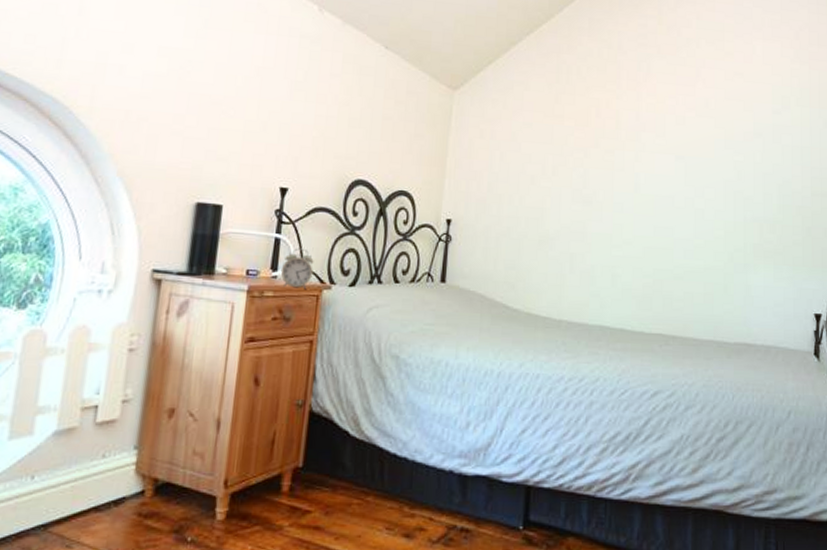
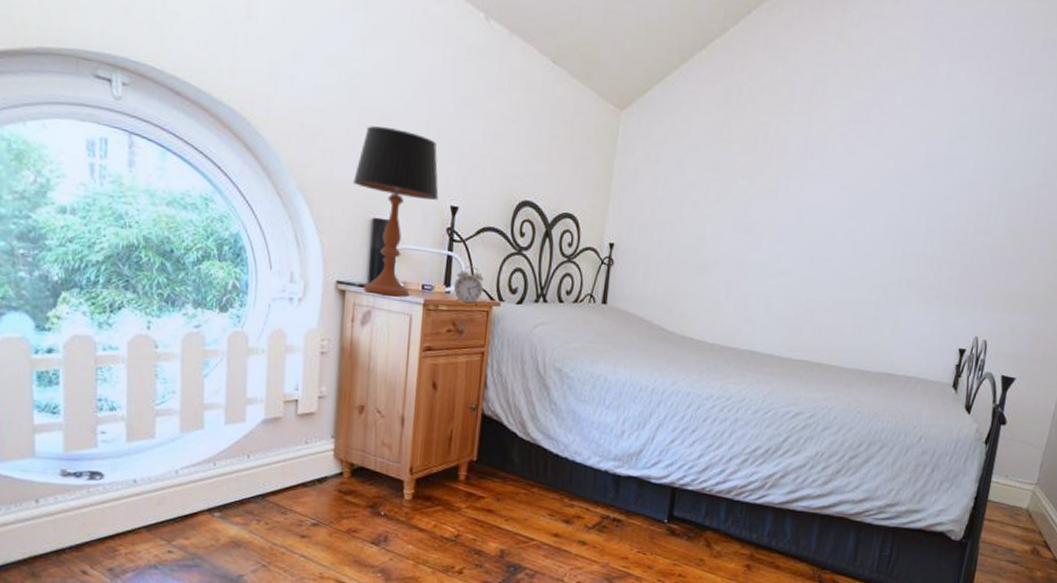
table lamp: none [177,111,268,285] -> present [353,126,439,298]

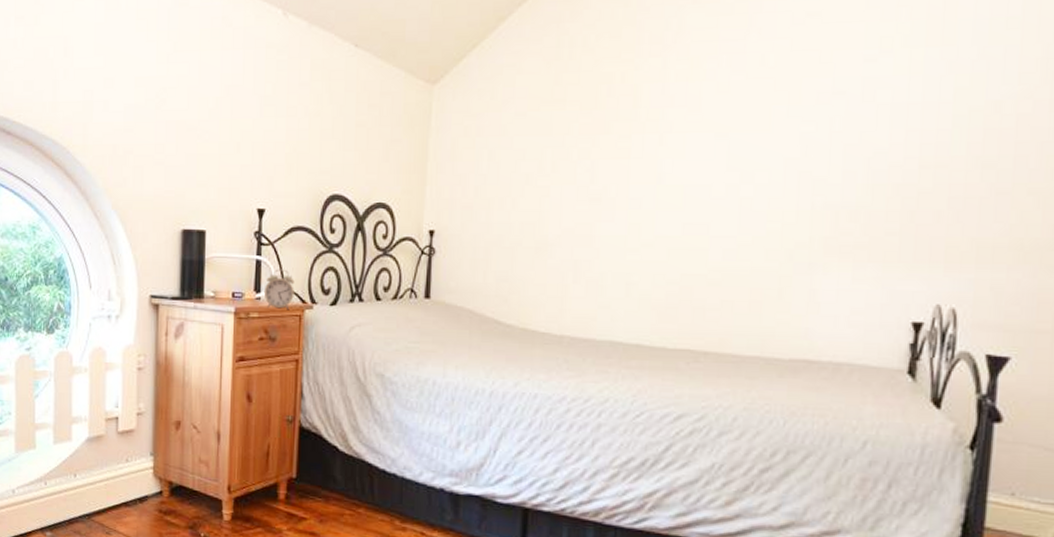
table lamp: present [353,126,439,298] -> none [163,138,245,307]

